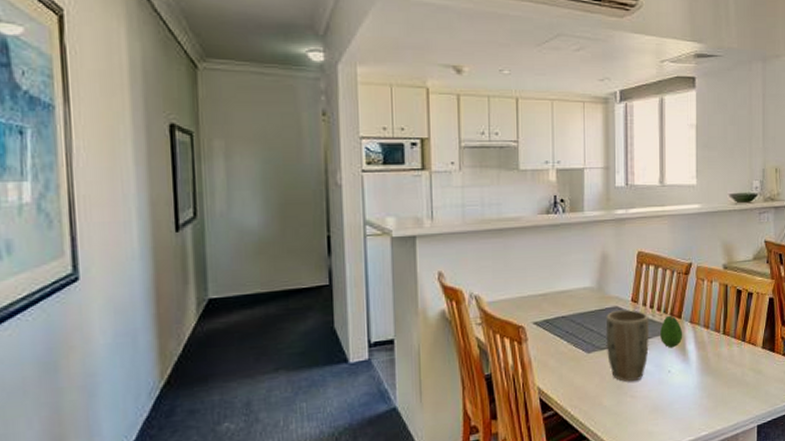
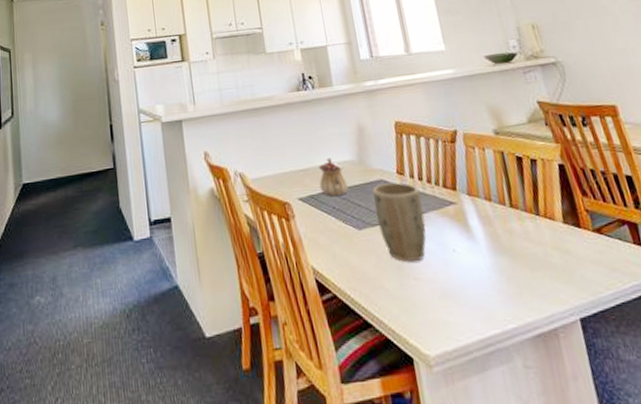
teapot: none [556,283,584,322] -> present [318,158,348,197]
fruit: present [660,315,683,349] -> none [434,187,463,224]

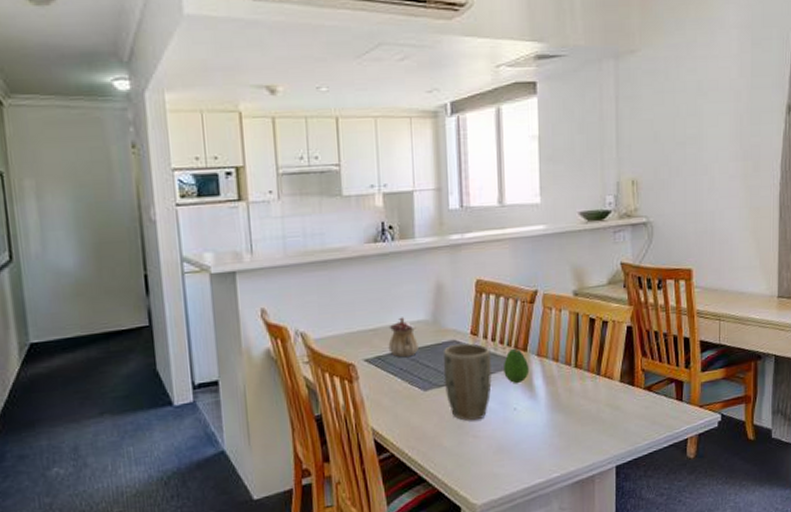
fruit: none [434,187,463,224] -> present [504,348,530,384]

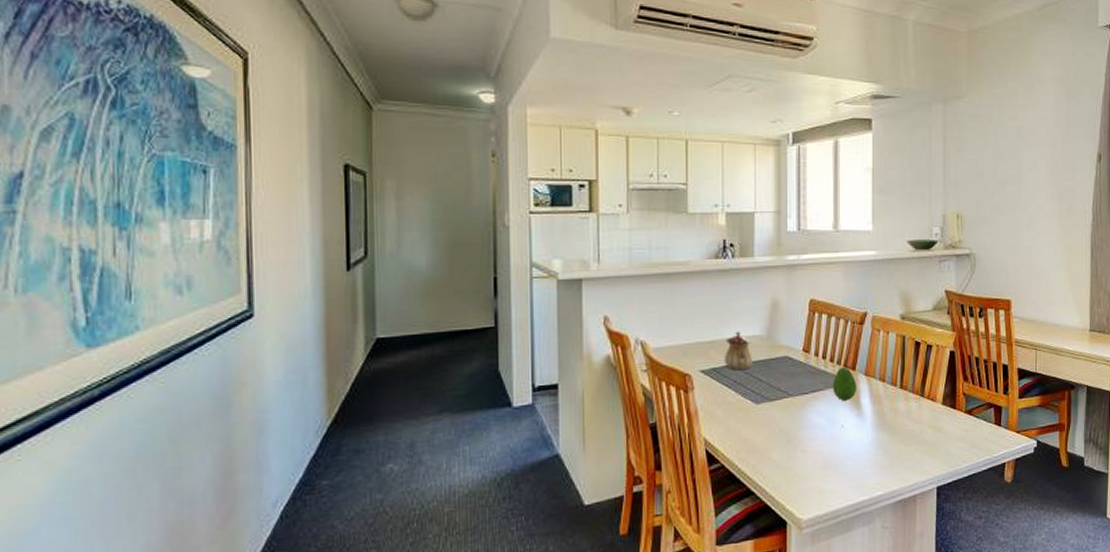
plant pot: present [443,343,493,421] -> none [775,360,822,436]

